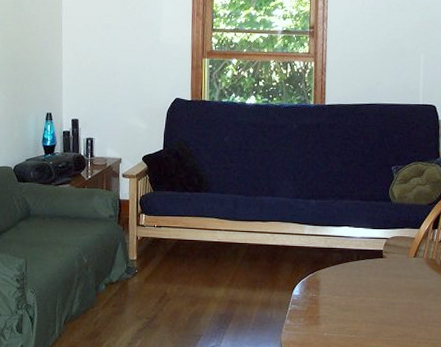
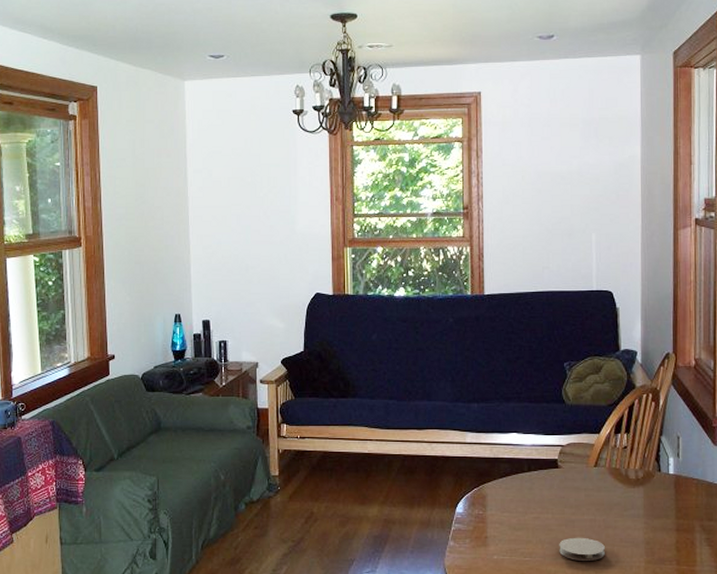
coaster: none [381,318,420,338] -> present [559,537,605,561]

